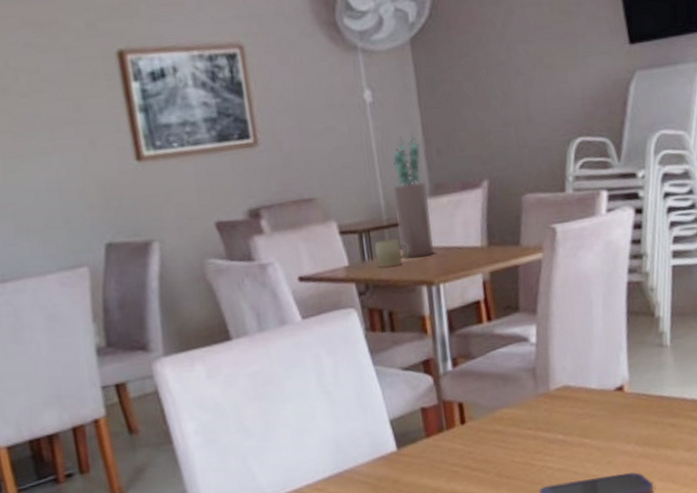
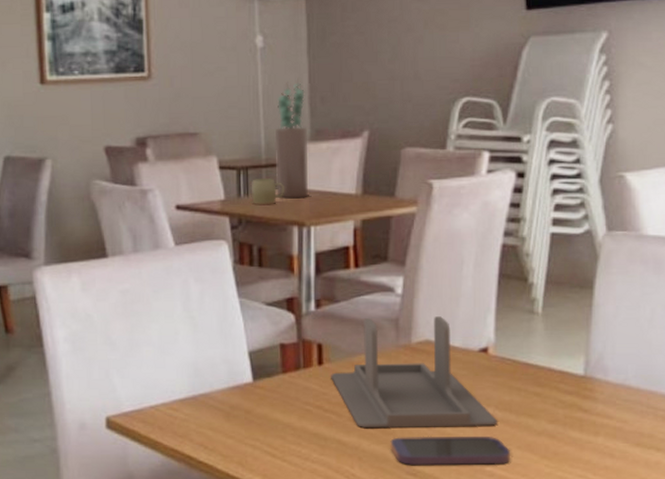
napkin holder: none [474,360,639,481] -> present [331,316,498,429]

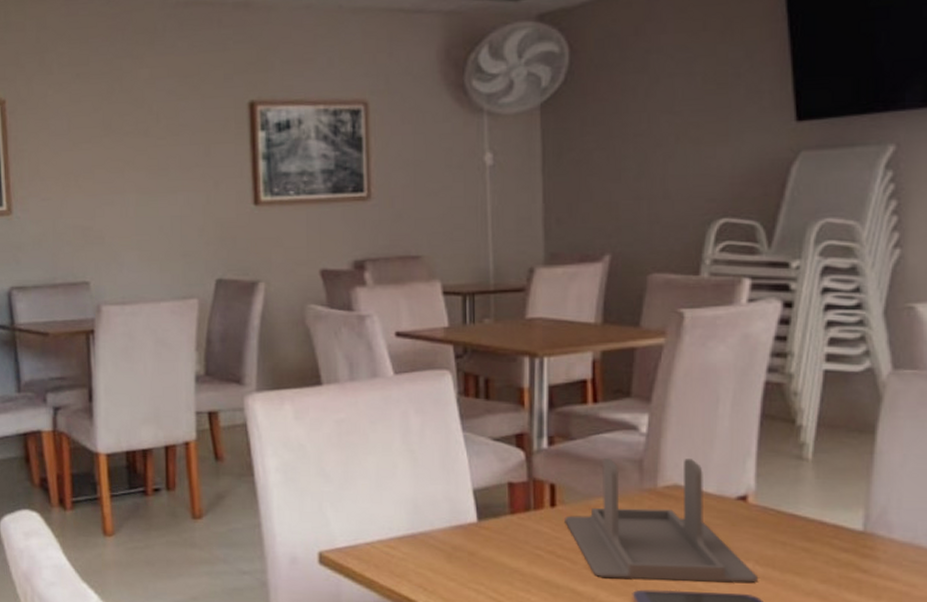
mug: present [252,178,284,206] -> none [479,305,514,334]
vase: present [275,79,309,200] -> none [504,199,542,328]

